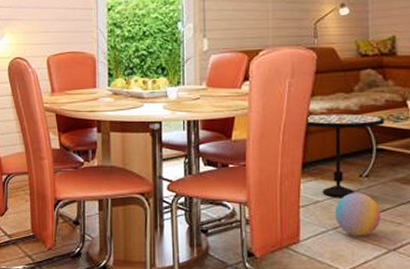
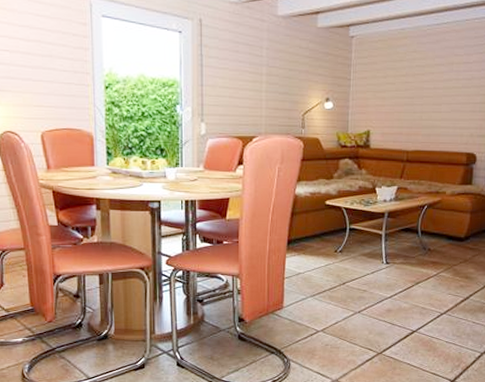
side table: present [307,113,385,197] -> none [293,197,358,269]
ball: present [335,193,381,237] -> none [313,266,350,302]

